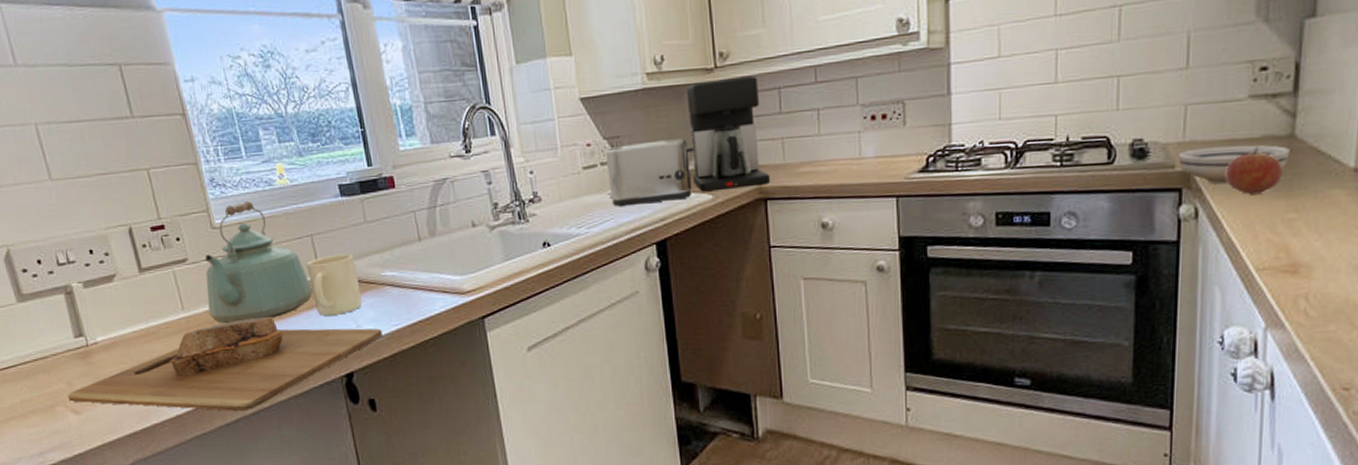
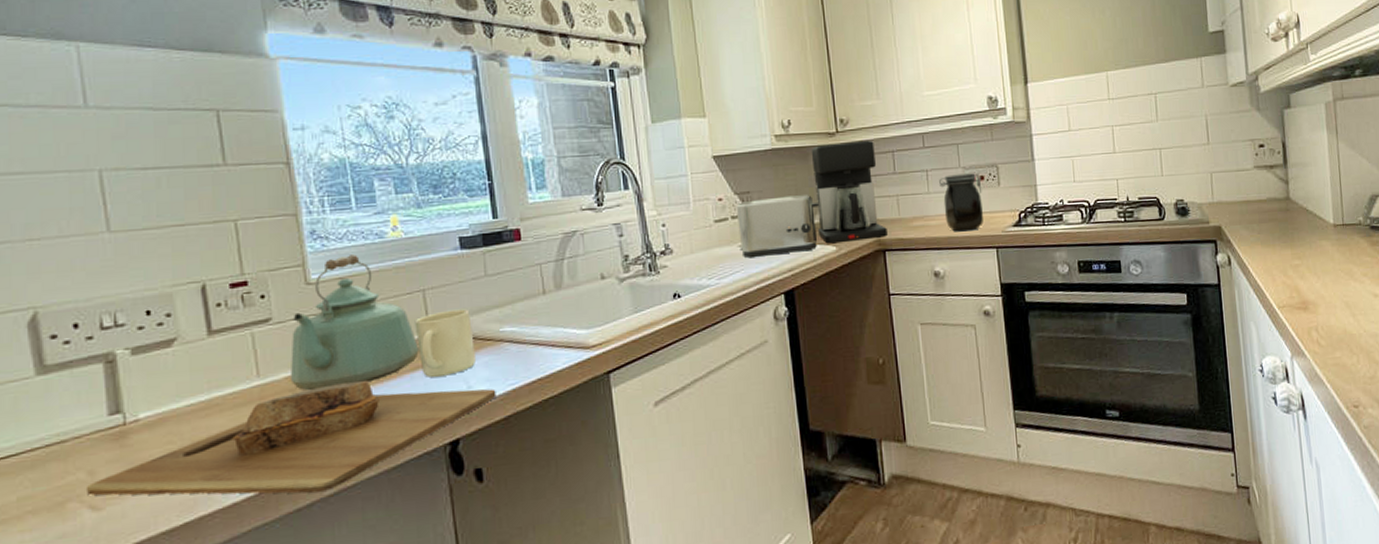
jar: none [832,111,884,179] -> present [939,173,983,232]
bowl: present [1178,145,1290,185] -> none [1211,205,1289,237]
fruit: present [1225,146,1284,194] -> none [1245,206,1286,245]

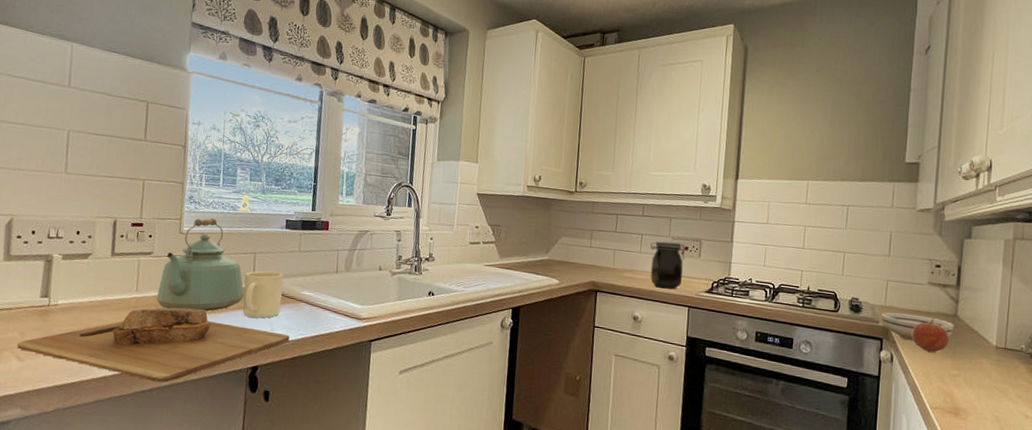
toaster: present [736,195,819,259] -> none [484,232,551,280]
coffee maker: present [811,140,888,244] -> none [546,199,604,281]
bowl: none [1211,205,1289,237] -> present [881,312,954,341]
fruit: none [1245,206,1286,245] -> present [911,318,950,352]

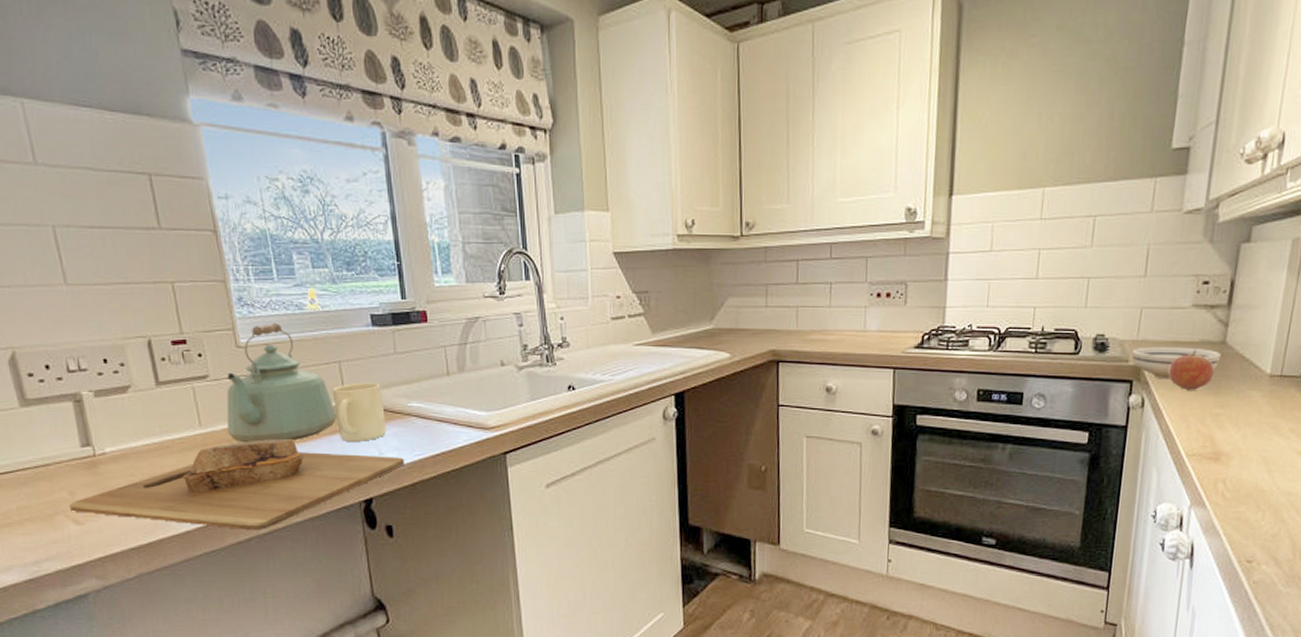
jar: present [650,241,686,289] -> none [842,289,888,349]

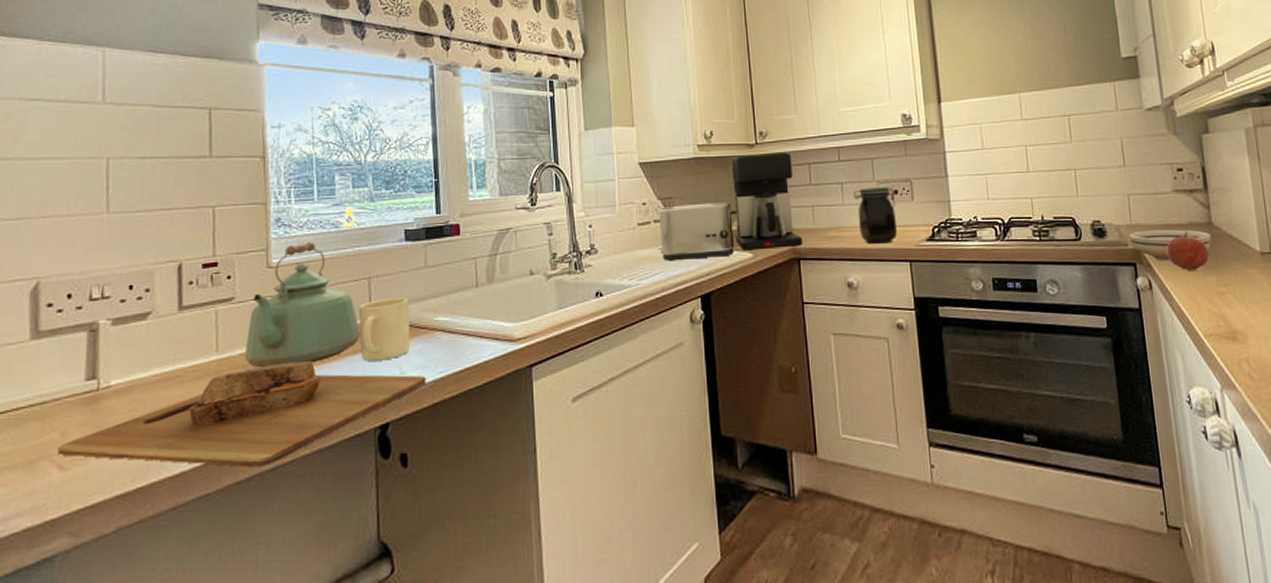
toaster: none [633,299,716,358] -> present [658,202,737,261]
coffee maker: none [712,246,783,351] -> present [731,152,802,251]
jar: none [842,289,888,349] -> present [854,187,897,244]

